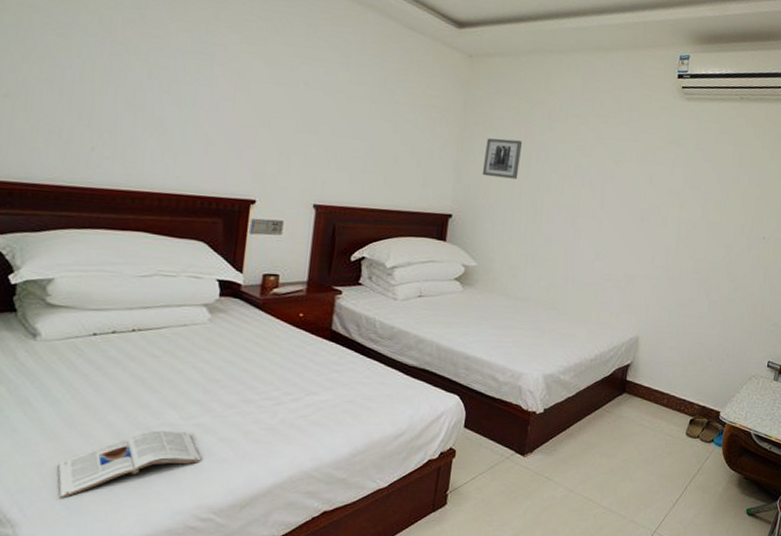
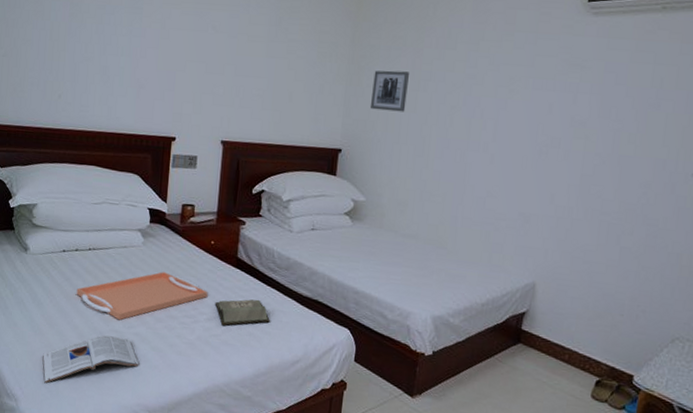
serving tray: none [112,351,295,411] -> present [76,272,208,320]
hardback book: none [303,373,370,405] -> present [215,299,270,326]

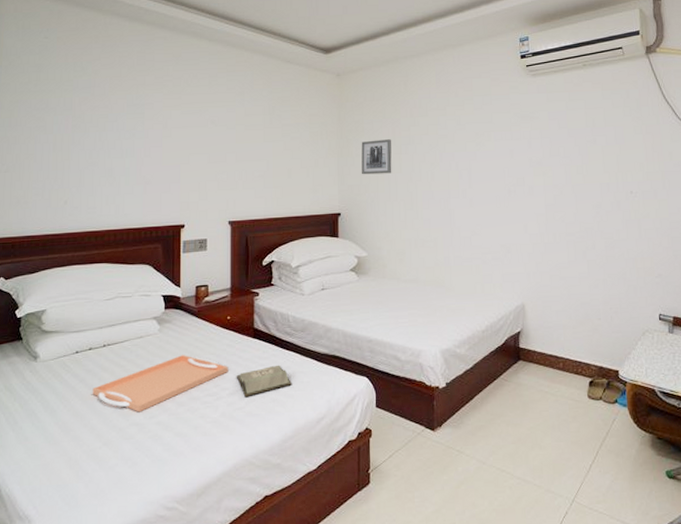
magazine: present [43,335,139,383] -> none [58,429,162,495]

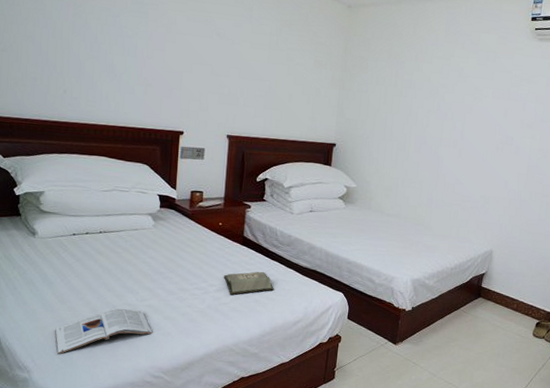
magazine: none [58,429,162,495] -> present [55,308,152,354]
serving tray: present [92,355,229,412] -> none [88,250,217,295]
wall art: present [361,139,392,175] -> none [360,78,393,114]

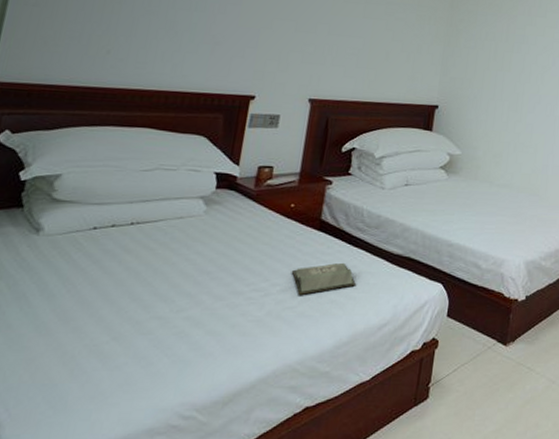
magazine: present [55,308,152,354] -> none [46,323,187,396]

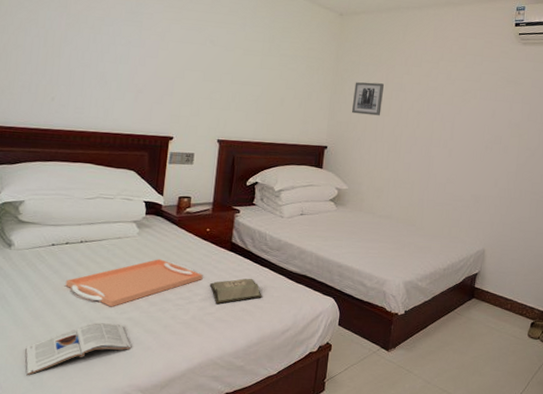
magazine: none [46,323,187,396] -> present [25,322,131,375]
serving tray: none [107,242,284,304] -> present [65,259,203,307]
wall art: none [467,33,504,71] -> present [351,82,384,116]

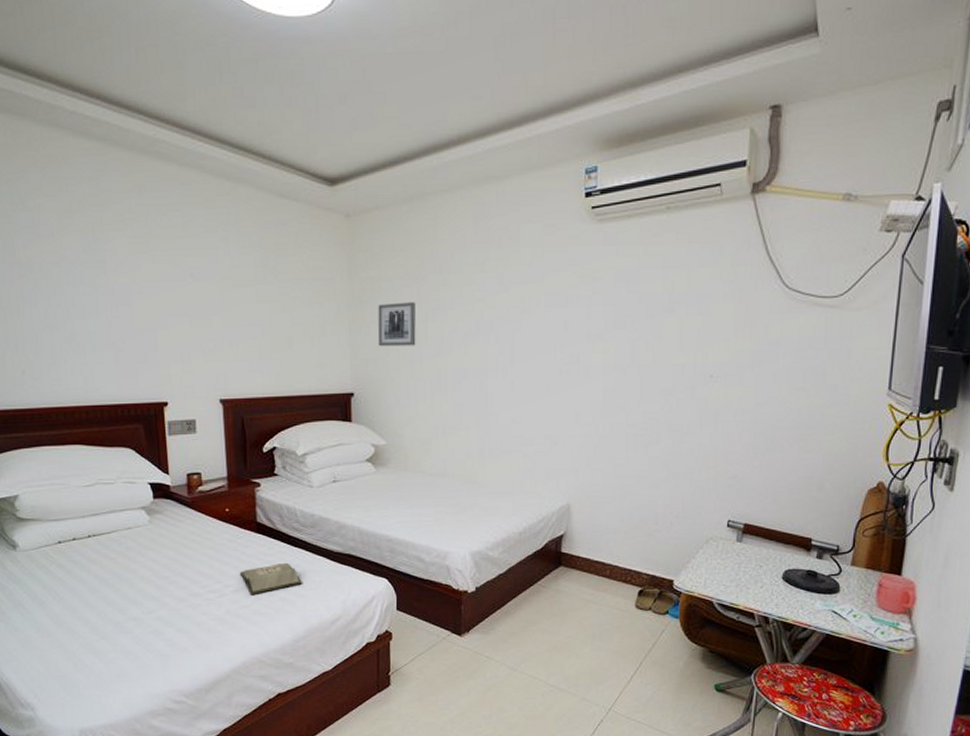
magazine: present [25,322,131,375] -> none [55,624,165,685]
serving tray: present [65,259,203,307] -> none [81,549,231,607]

